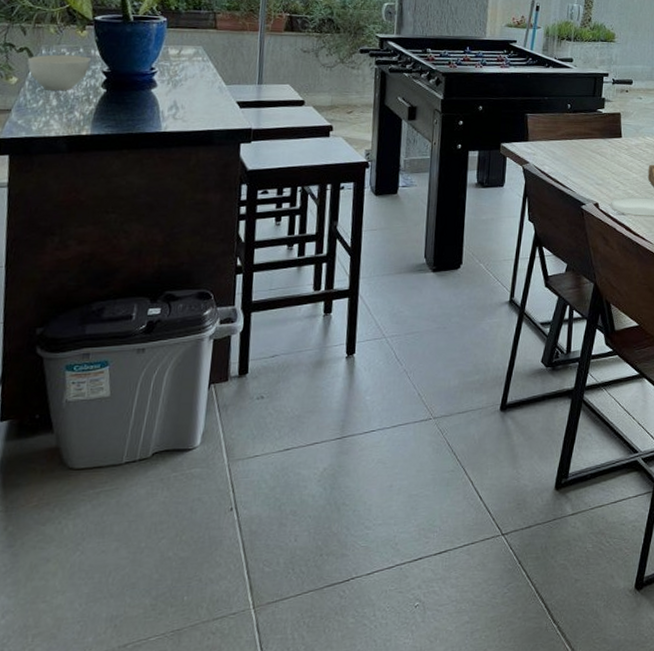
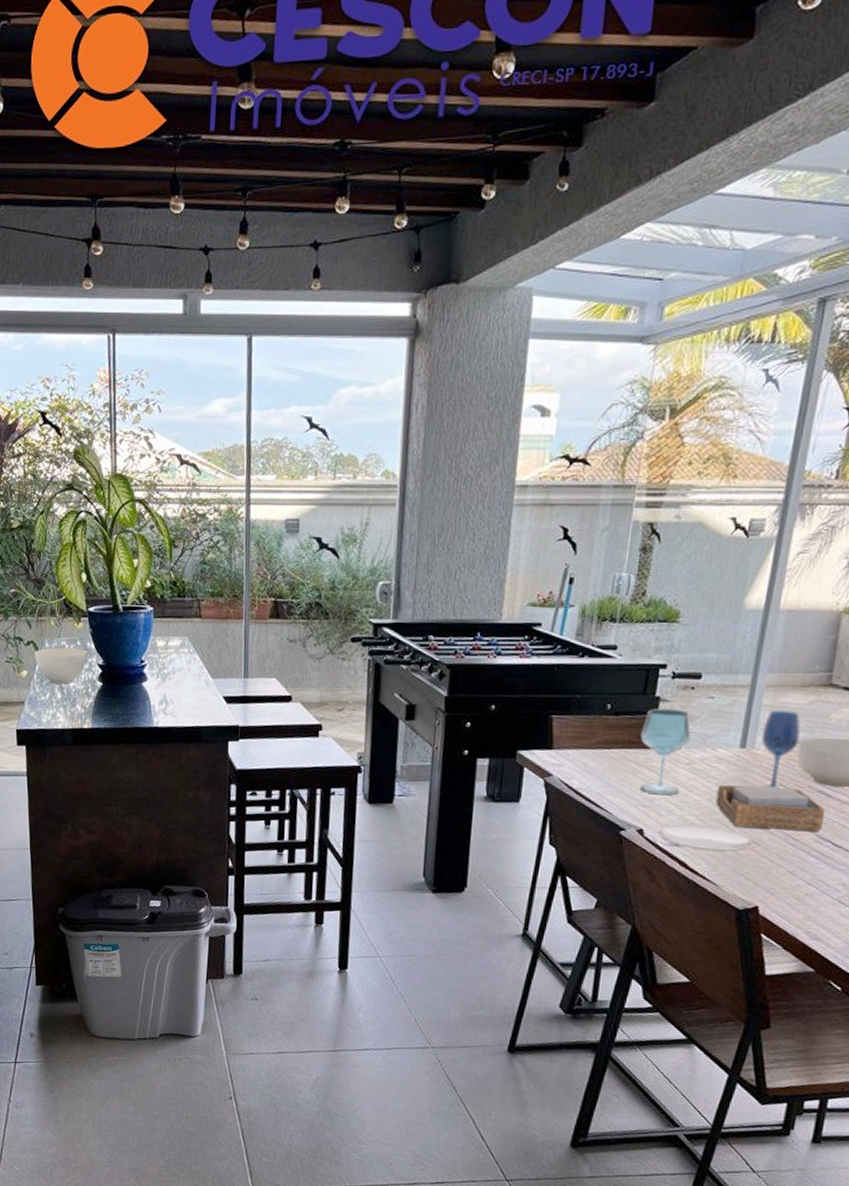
wine glass: none [593,107,628,175] -> present [639,708,692,795]

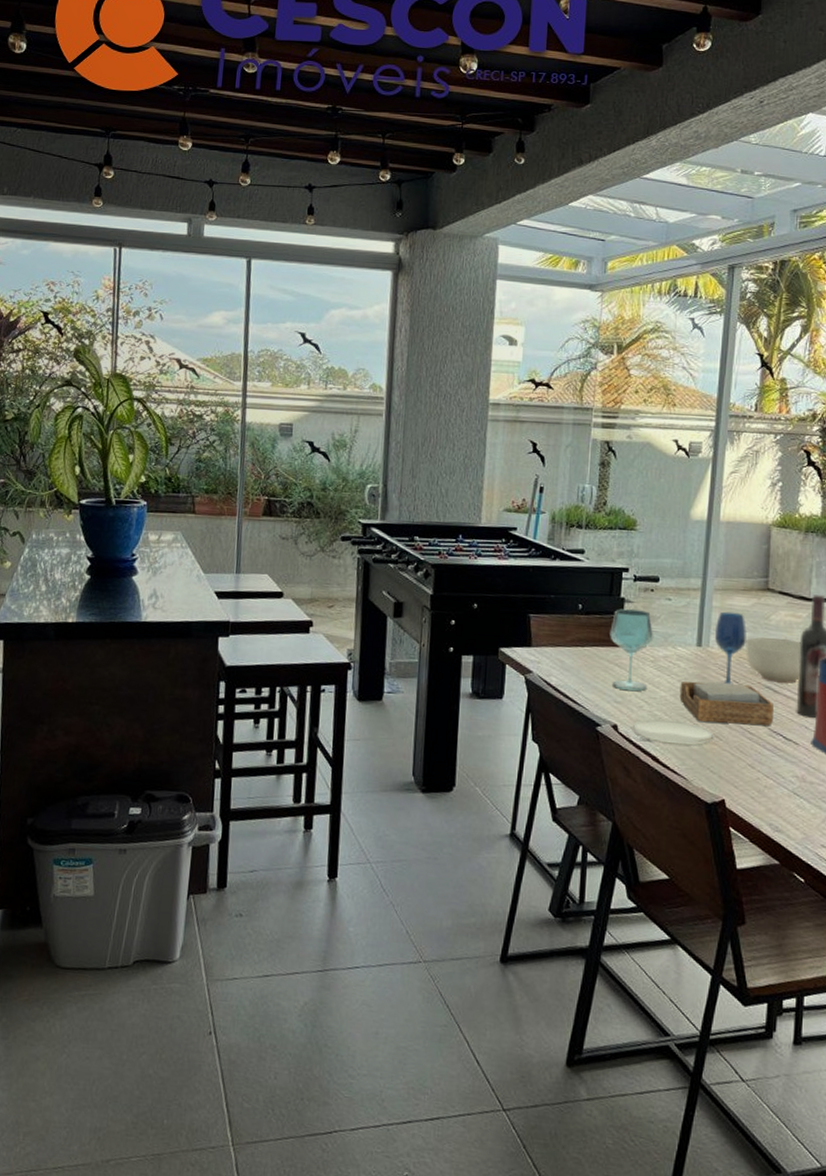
bowl: present [33,647,88,684] -> none [19,539,77,577]

